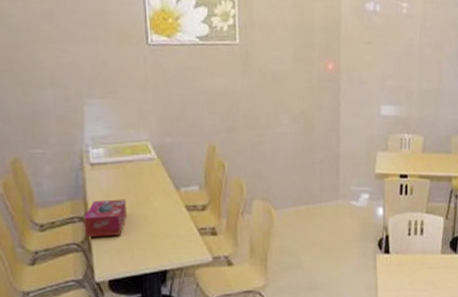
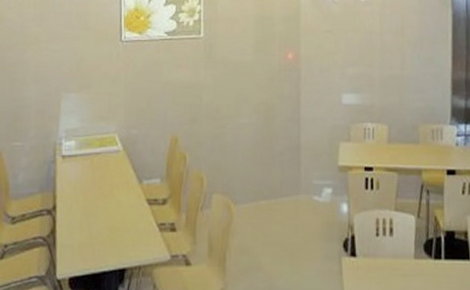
tissue box: present [83,199,128,238] -> none [51,192,92,232]

